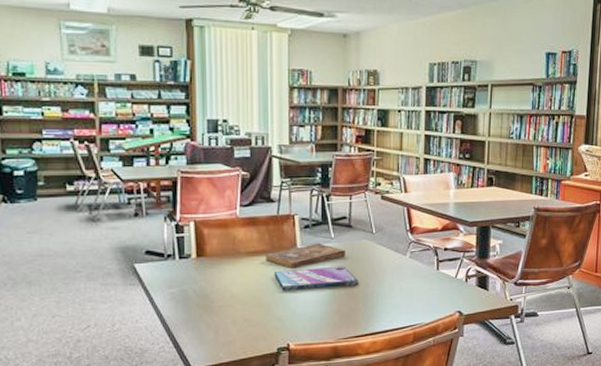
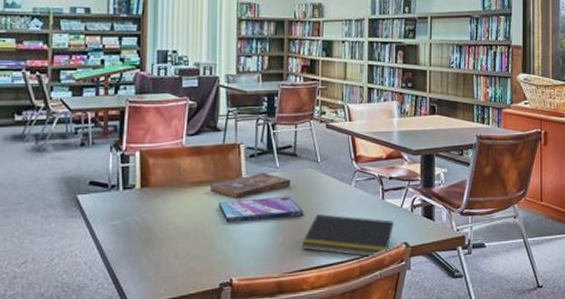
notepad: none [357,283,449,325] -> present [301,213,395,258]

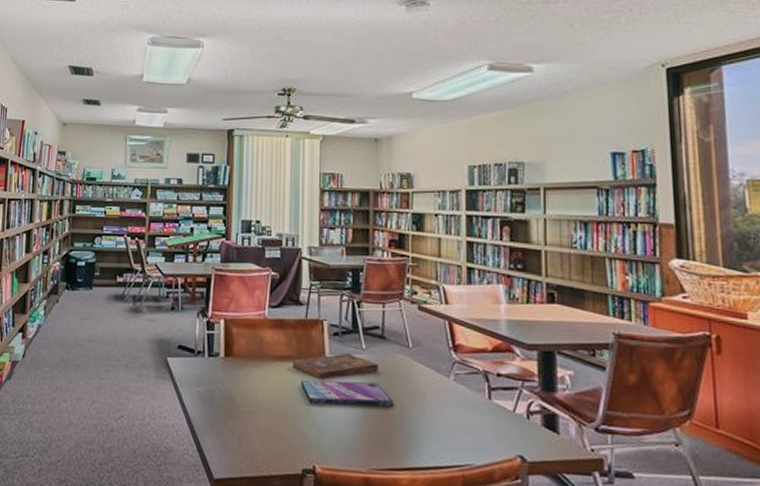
notepad: present [301,213,395,258] -> none [392,406,506,469]

